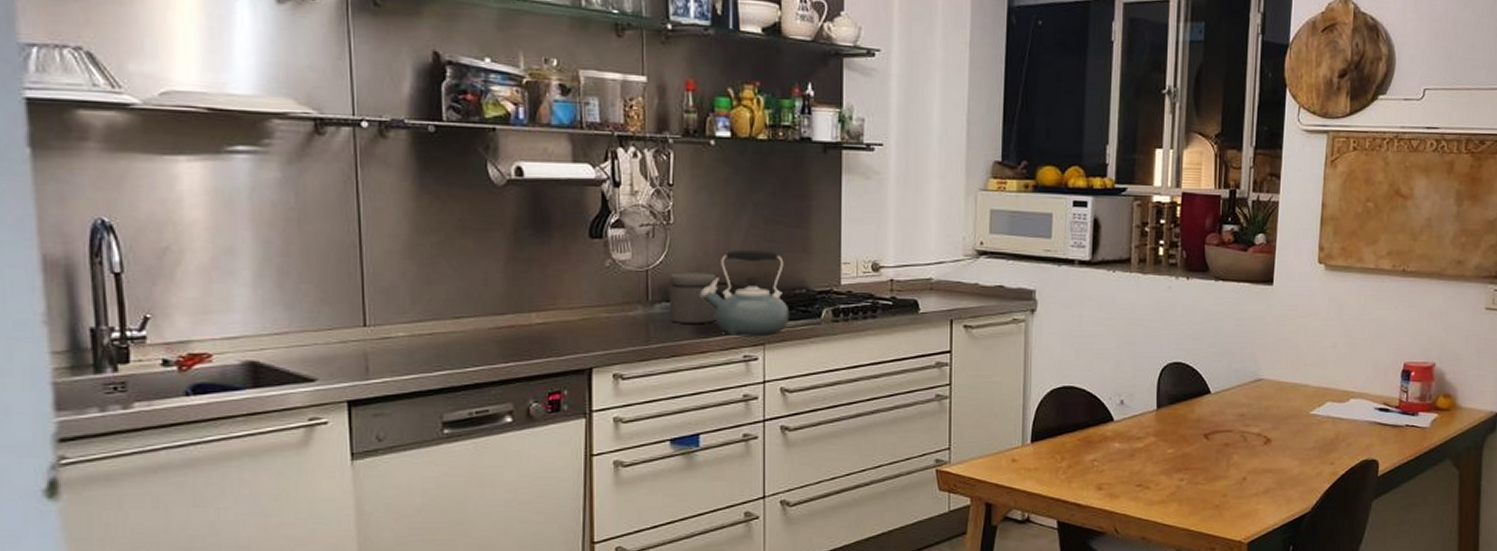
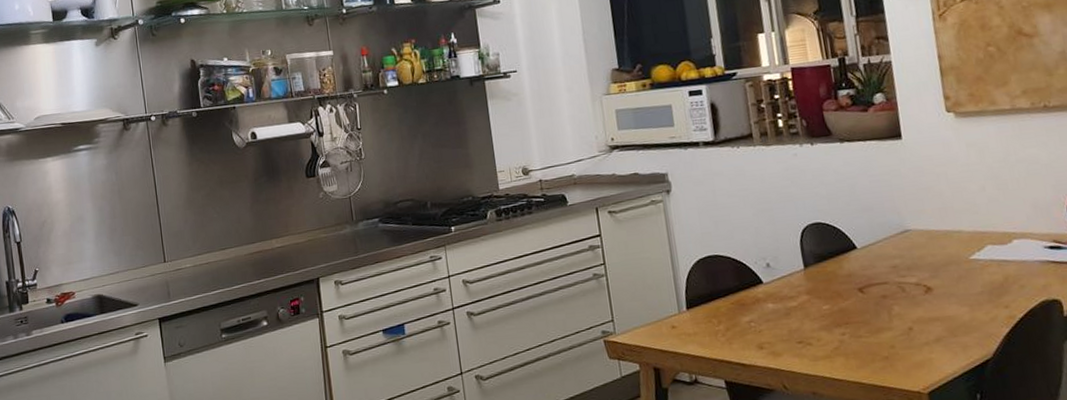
jar: present [669,272,716,323] -> none [366,193,405,236]
kettle: present [700,249,790,337] -> none [391,169,462,242]

